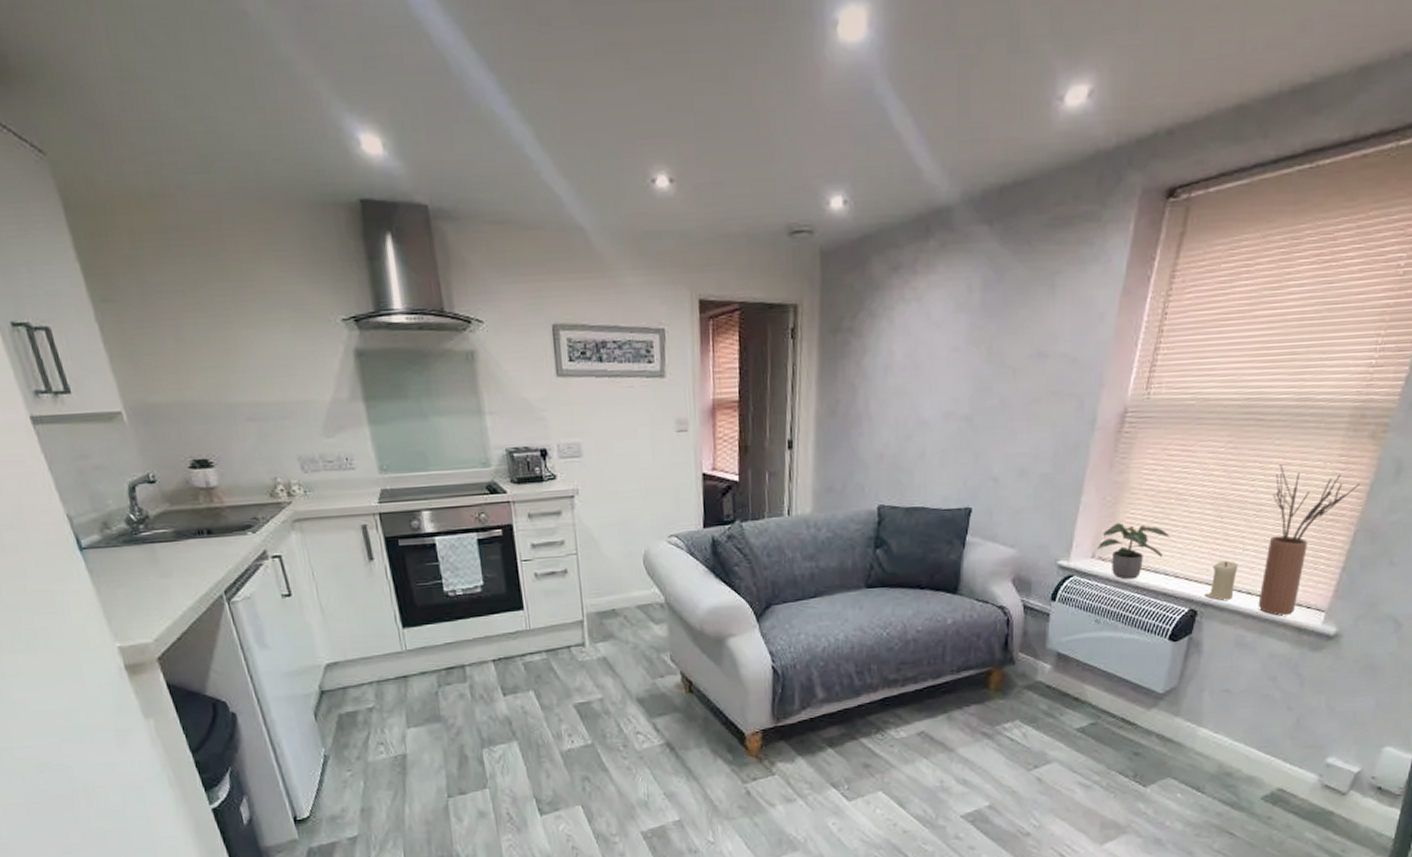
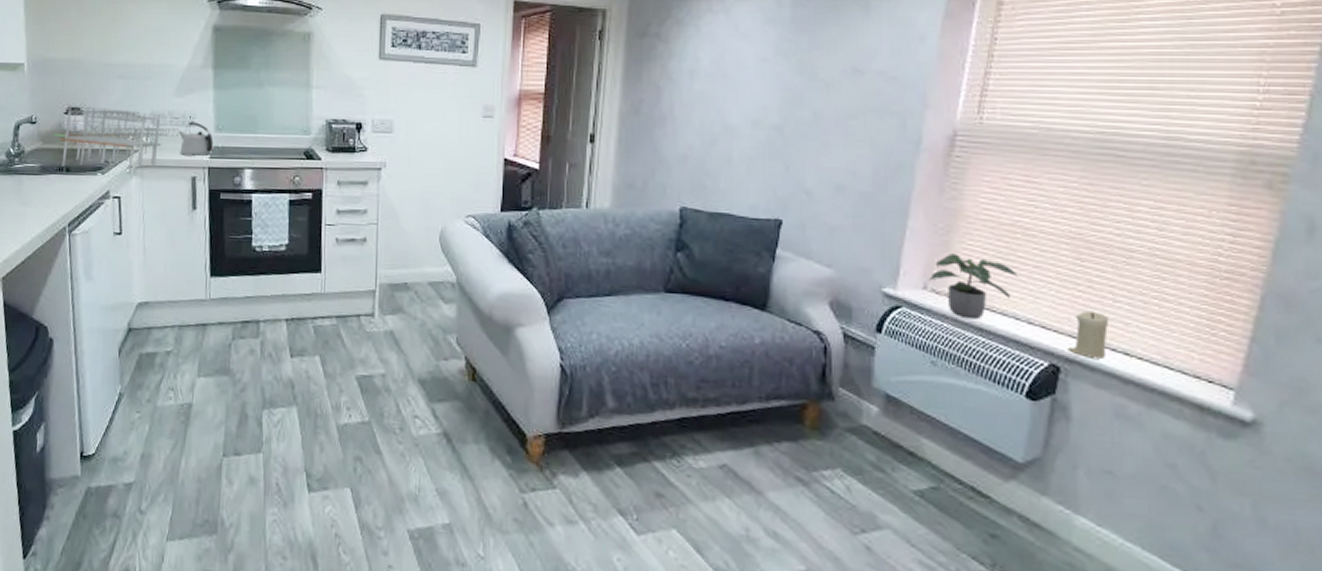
architectural model: none [181,457,338,530] -> present [54,106,180,174]
kettle: none [336,464,381,504] -> present [178,122,214,157]
vase: present [1258,464,1360,616] -> none [1140,208,1261,388]

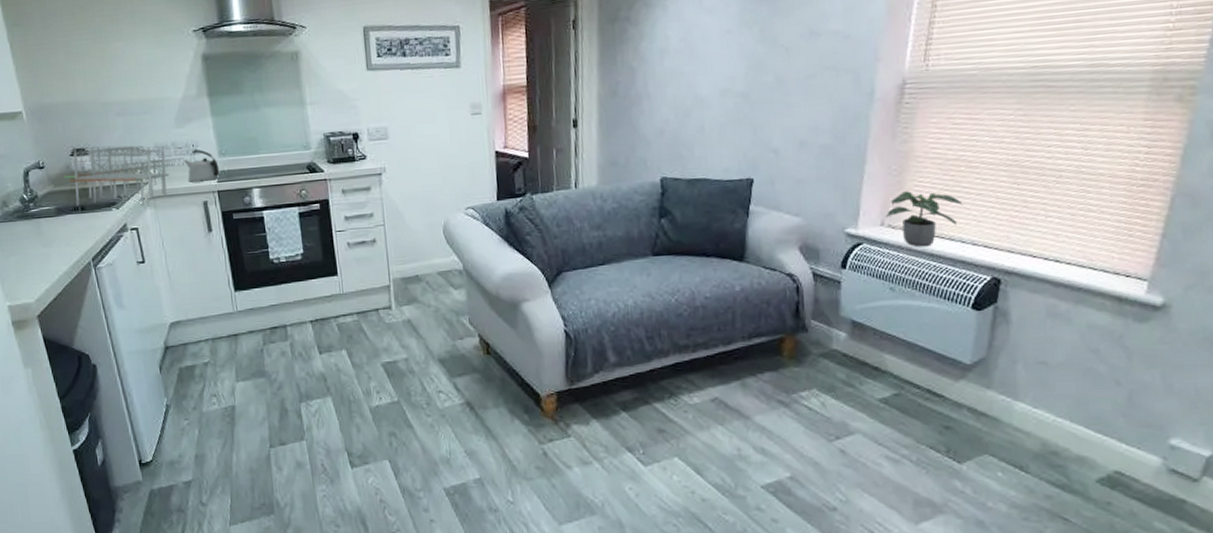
candle: present [1067,312,1109,359] -> none [1006,228,1042,269]

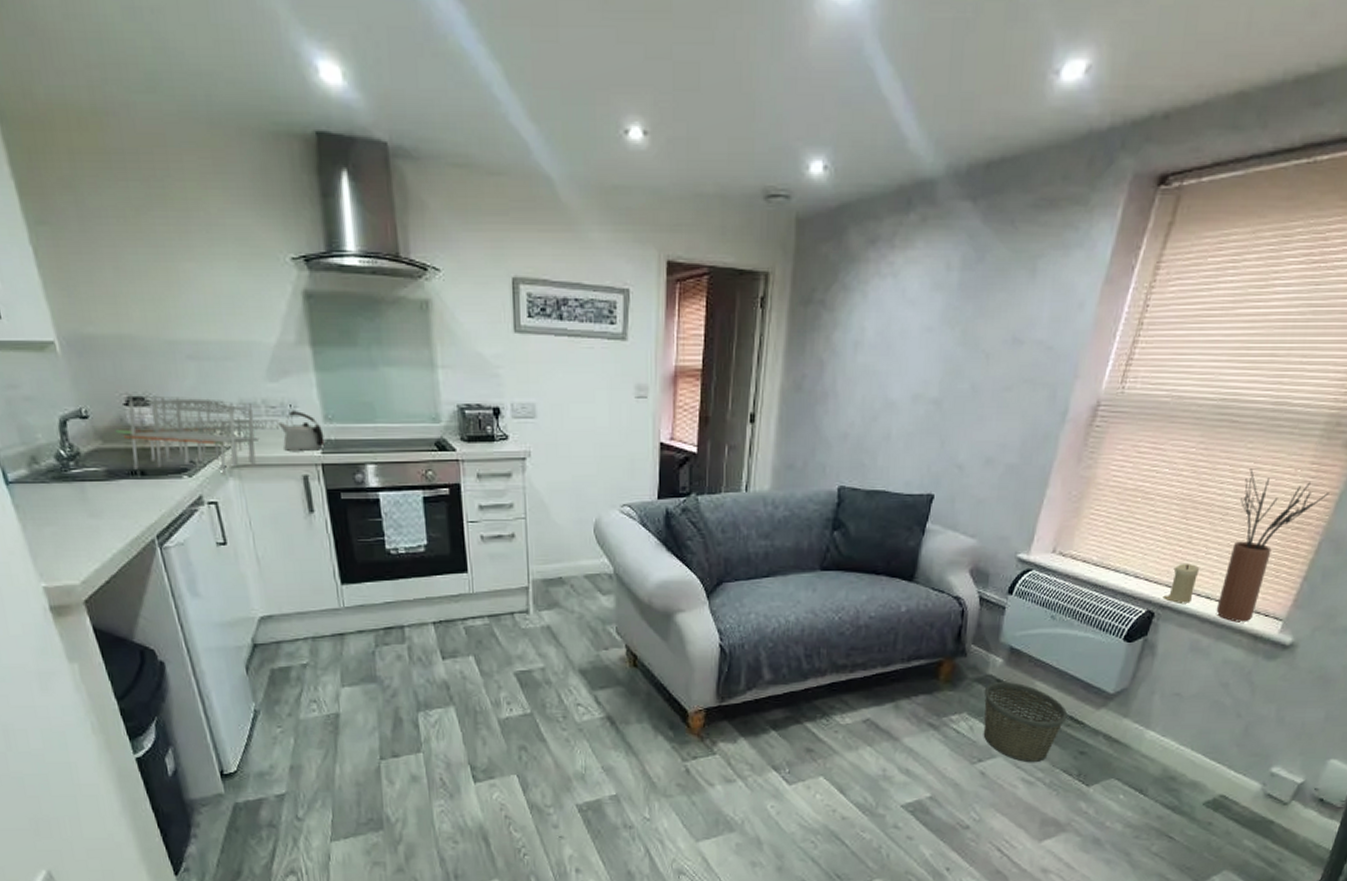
basket: none [831,356,925,440] -> present [983,682,1068,763]
potted plant: present [886,191,963,247] -> none [1059,519,1133,577]
candle: none [1006,228,1042,269] -> present [1162,564,1200,603]
vase: none [1068,130,1172,285] -> present [1216,469,1330,623]

